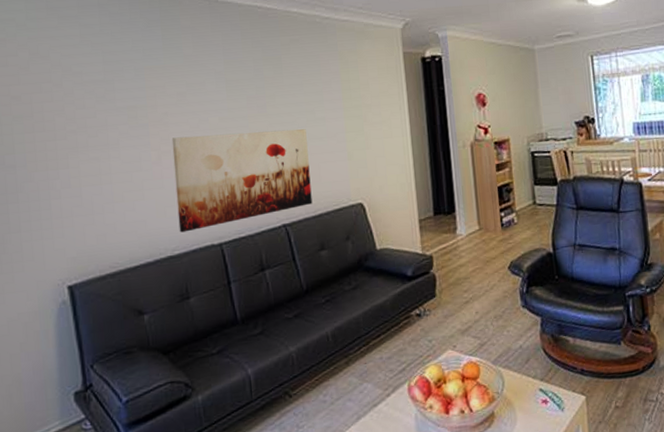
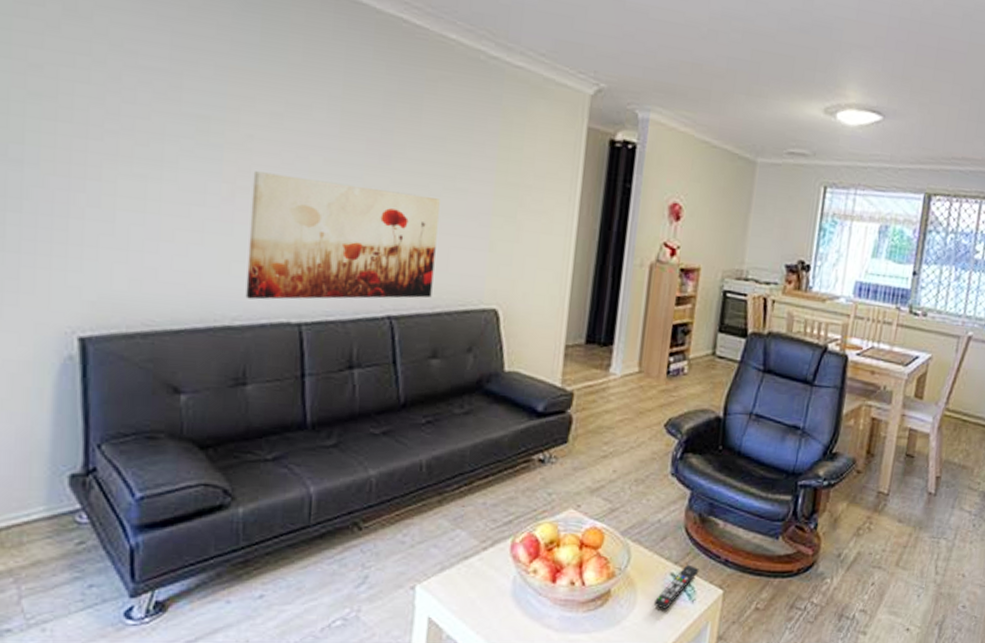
remote control: none [530,379,562,422] -> present [653,564,699,610]

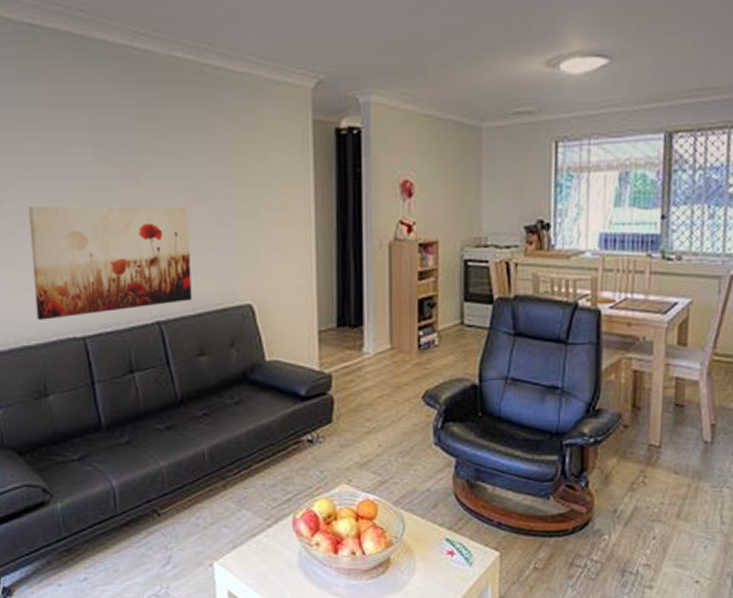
remote control: present [653,564,699,610] -> none [432,529,473,574]

